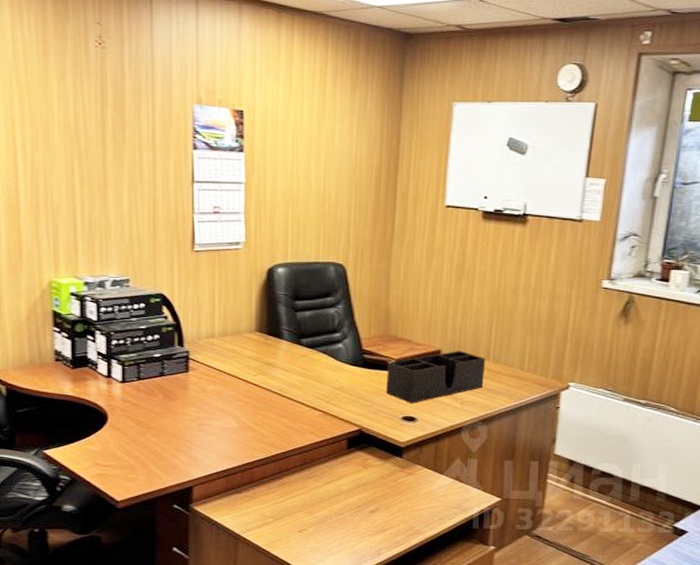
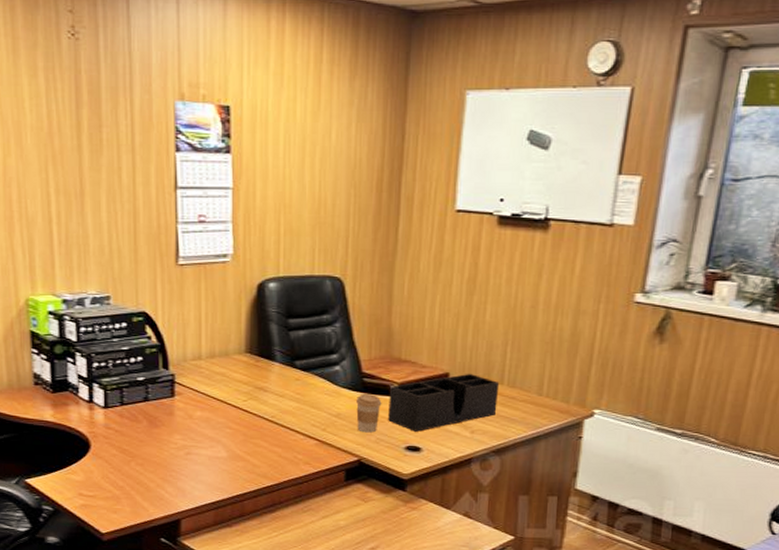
coffee cup: none [357,368,381,405] -> present [356,393,382,433]

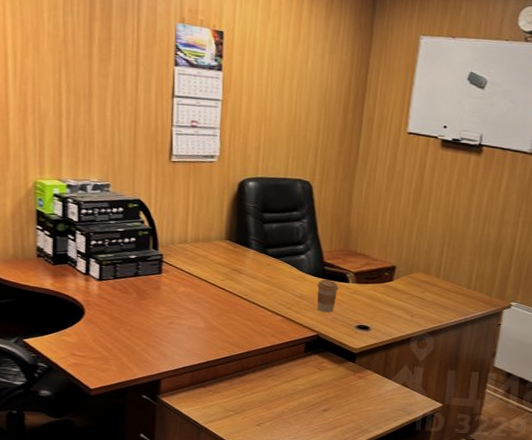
desk organizer: present [388,373,500,432] -> none [343,267,437,314]

